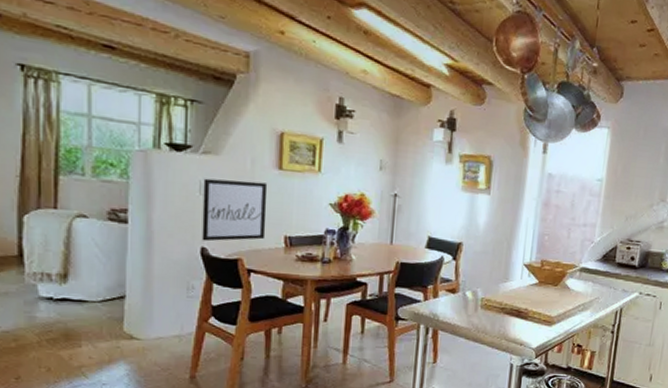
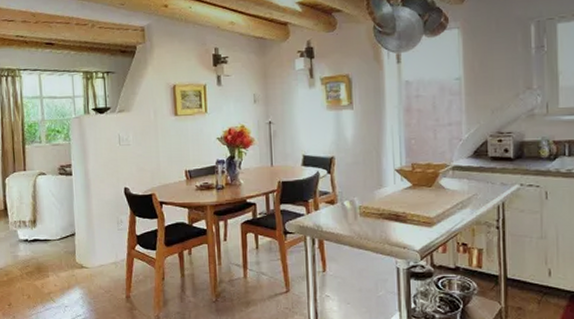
wall art: present [202,178,268,242] -> none [121,128,171,183]

